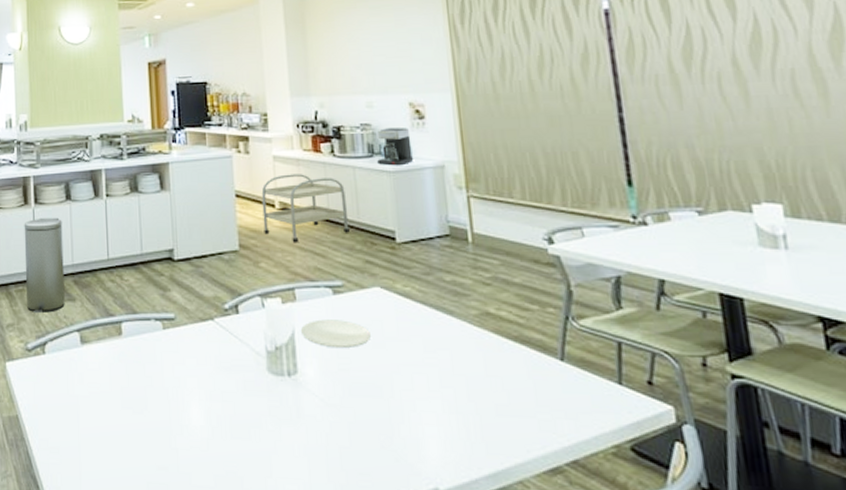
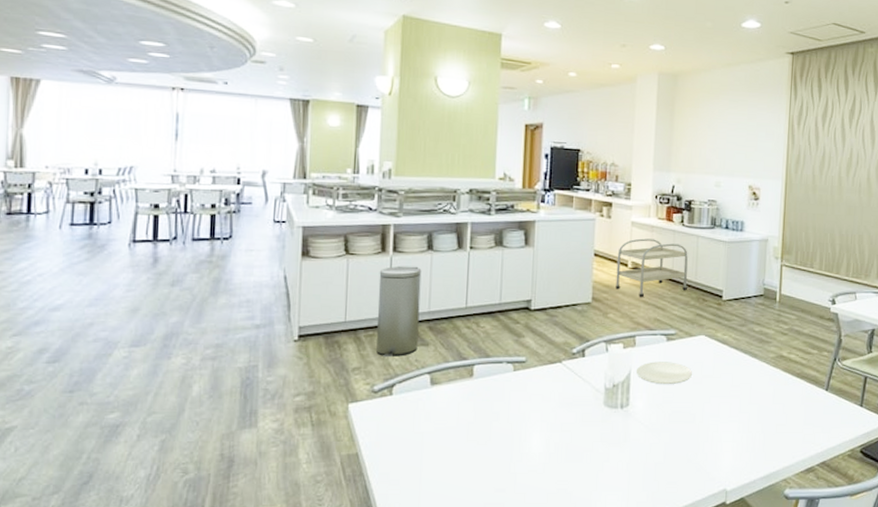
coffee maker: present [377,128,413,166] -> none [717,205,746,238]

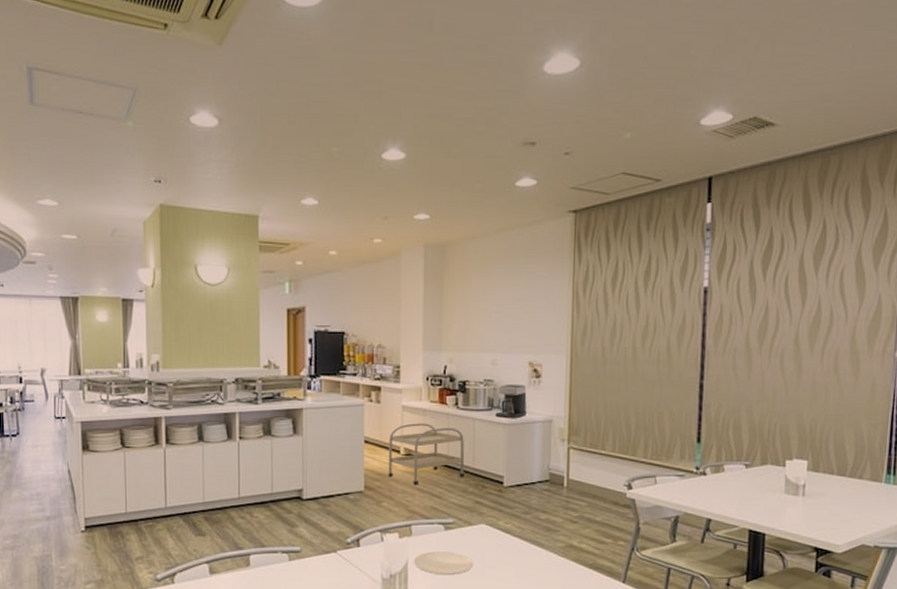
pedal bin: present [376,266,422,358] -> none [154,457,195,547]
coffee maker: none [717,205,746,238] -> present [495,385,527,419]

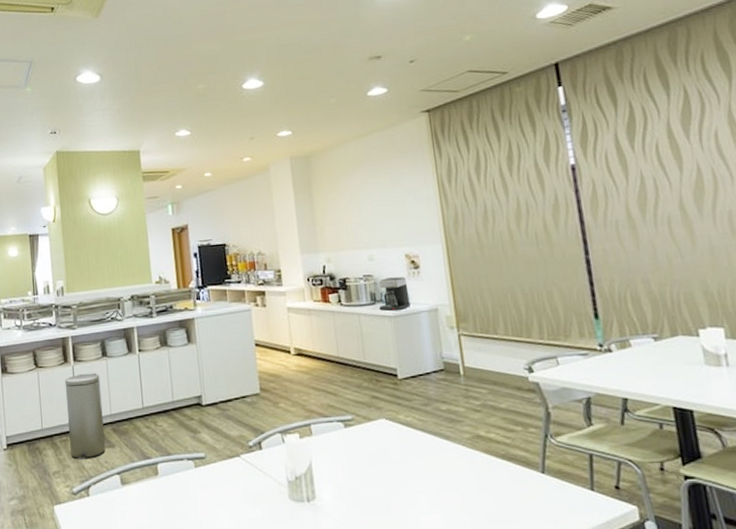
pedal bin: none [154,457,195,547] -> present [64,373,106,461]
utility cart: present [388,423,465,486] -> none [278,322,357,384]
plate: present [413,551,473,576] -> none [316,449,378,475]

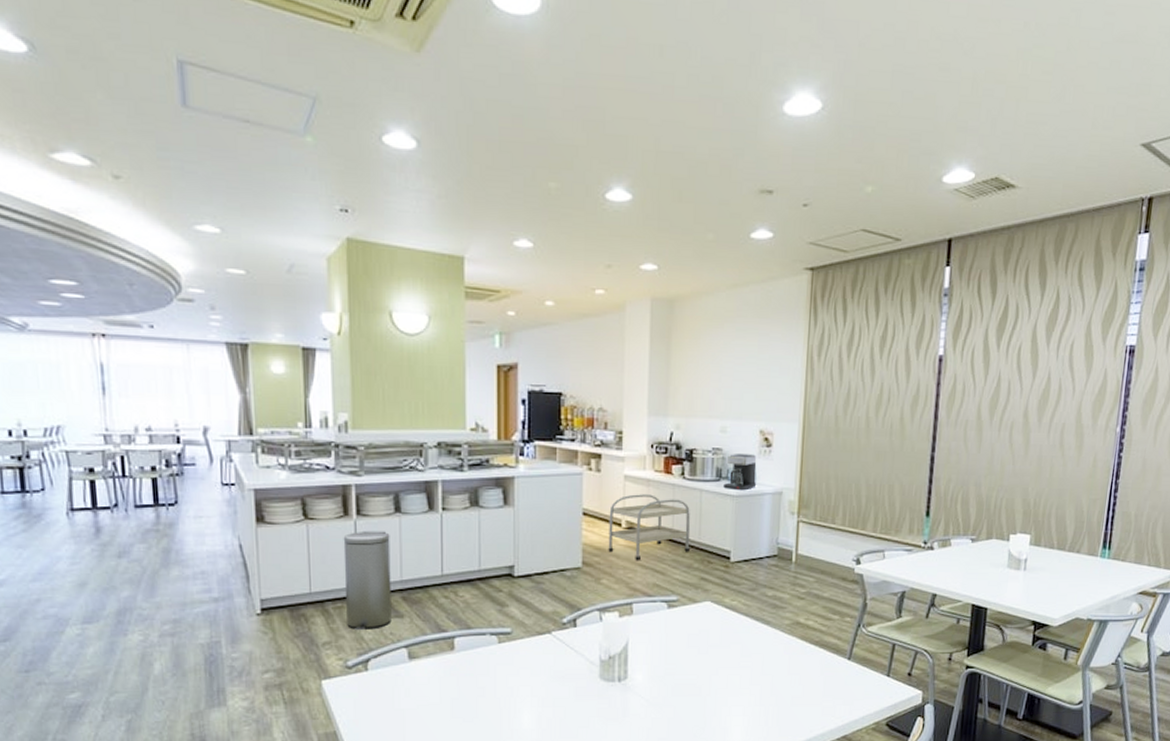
utility cart: none [278,322,357,384] -> present [608,494,690,561]

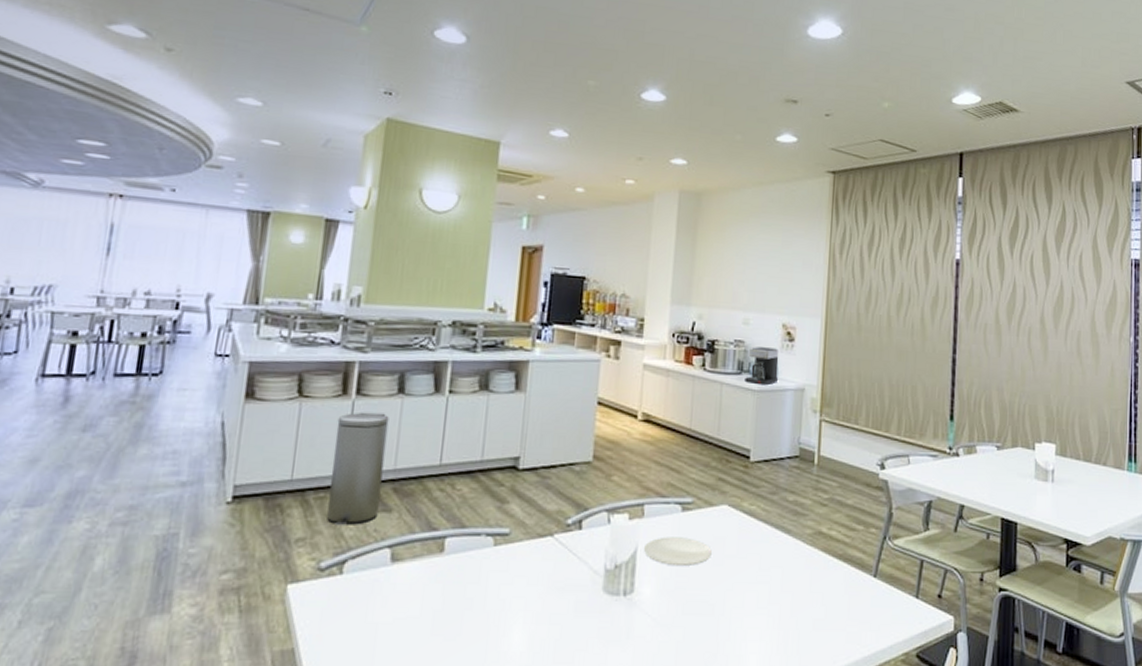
utility cart: present [608,494,690,561] -> none [622,384,710,457]
plate: none [633,631,697,656] -> present [643,537,712,567]

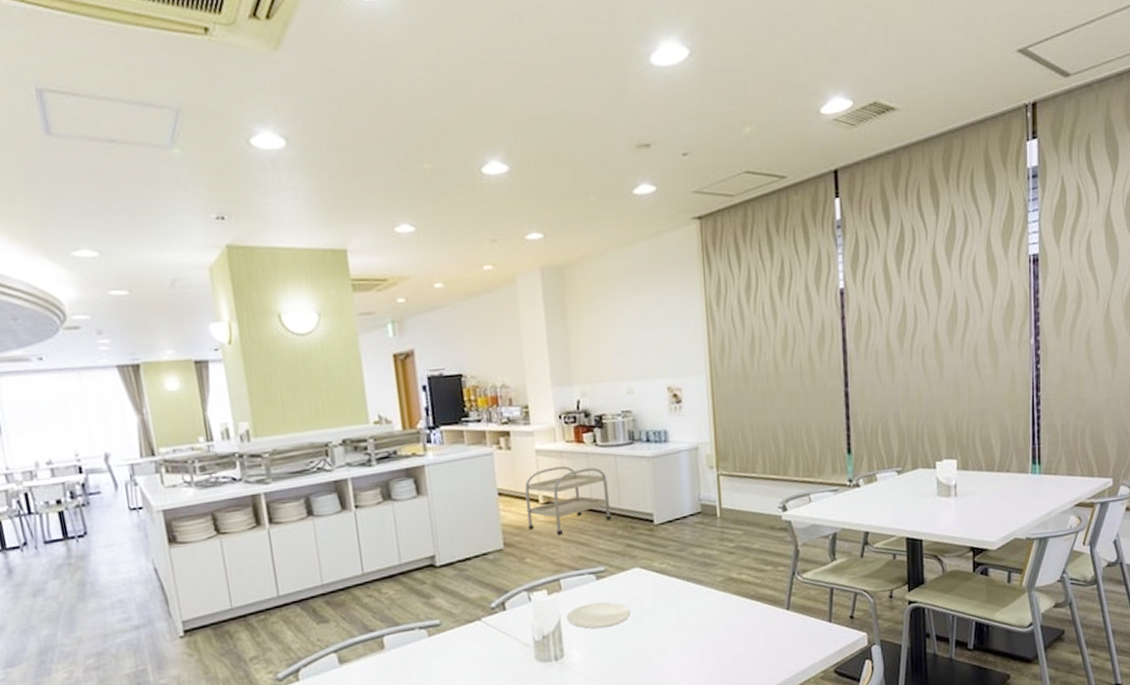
pedal bin: present [327,412,389,526] -> none [258,536,318,642]
utility cart: none [622,384,710,457] -> present [524,466,612,536]
coffee maker: present [745,347,779,386] -> none [637,412,670,451]

